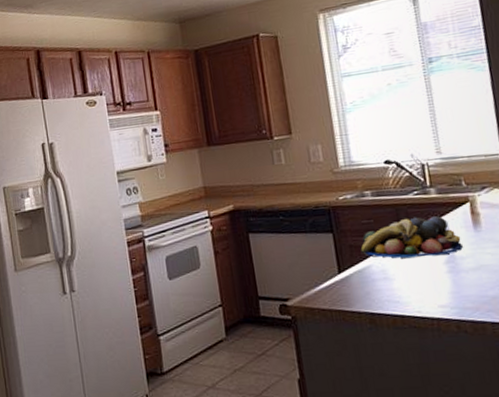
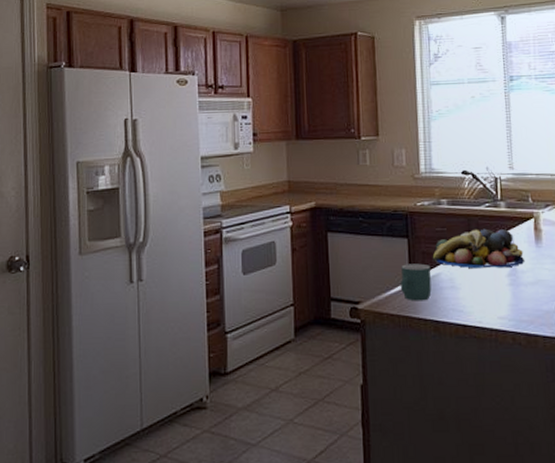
mug: none [328,257,363,295] -> present [400,263,432,301]

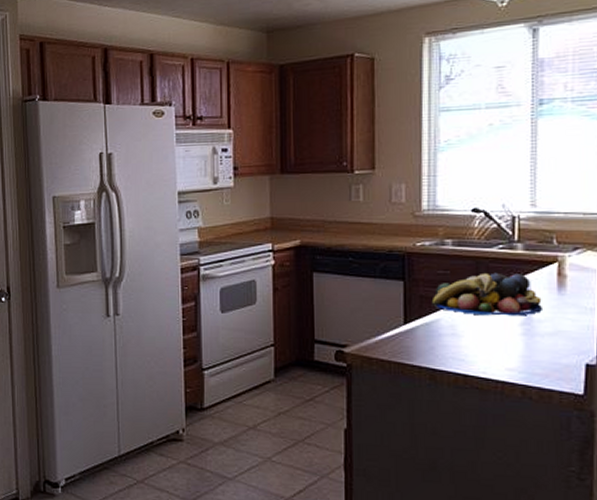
mug: present [400,263,432,301] -> none [392,308,429,348]

